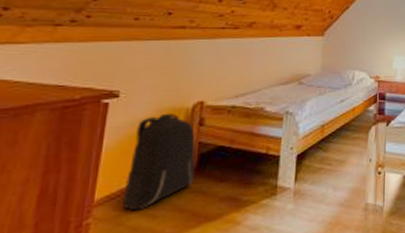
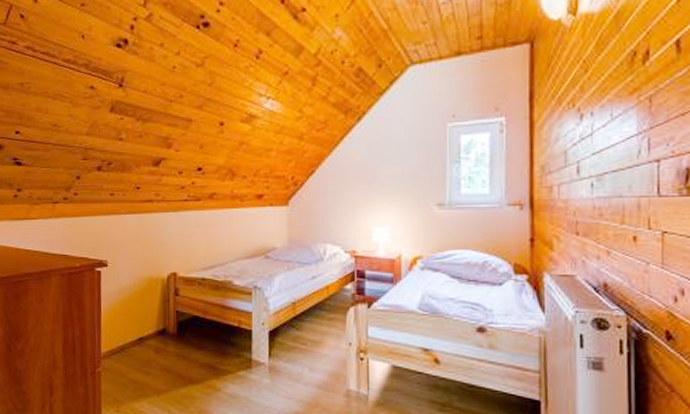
backpack: present [122,113,196,211] -> none [121,282,176,366]

